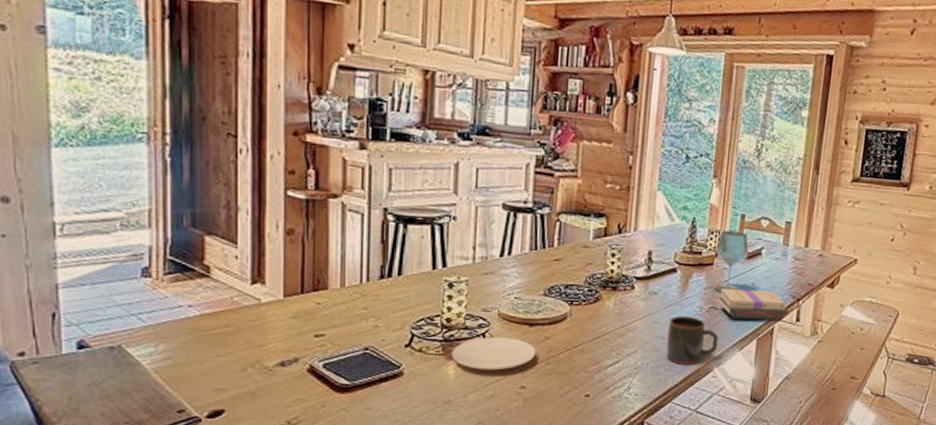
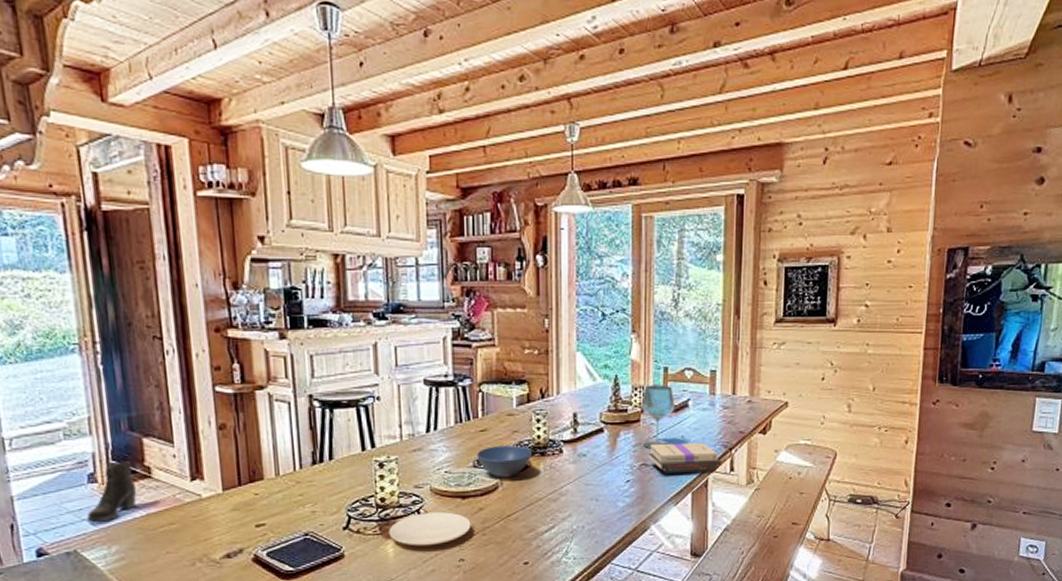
boot: none [135,257,193,318] -> present [86,461,137,522]
bowl: none [548,276,605,310] -> present [476,446,533,478]
mug: present [666,315,718,365] -> none [601,475,653,524]

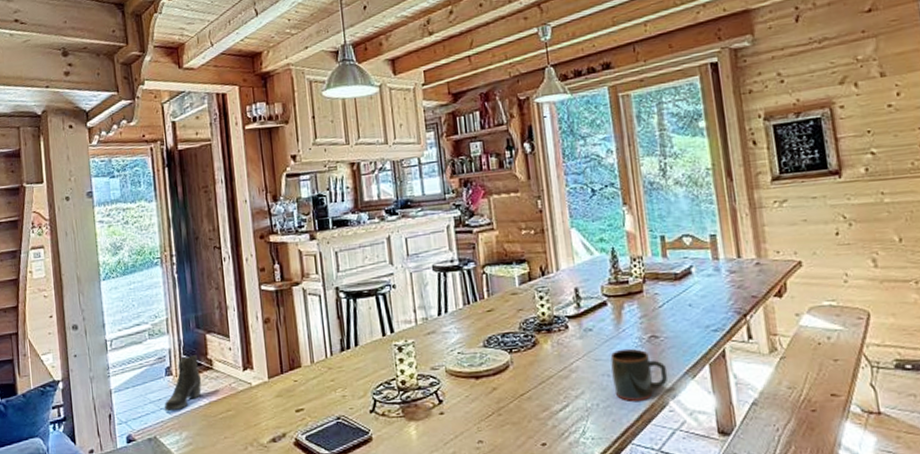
plate: present [388,512,471,547] -> none [410,393,487,428]
bowl: present [476,446,533,478] -> none [485,323,540,357]
mug: none [601,475,653,524] -> present [610,348,669,401]
wine glass: present [641,384,675,448] -> none [641,253,678,319]
books: present [648,442,721,475] -> none [656,310,737,346]

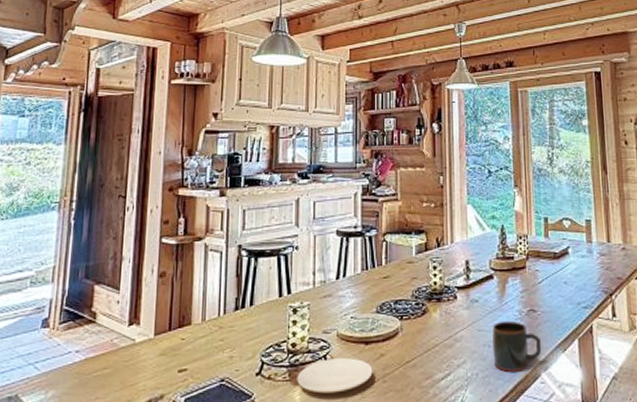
boot: present [164,355,202,411] -> none [32,307,81,366]
plate: none [410,393,487,428] -> present [297,358,373,394]

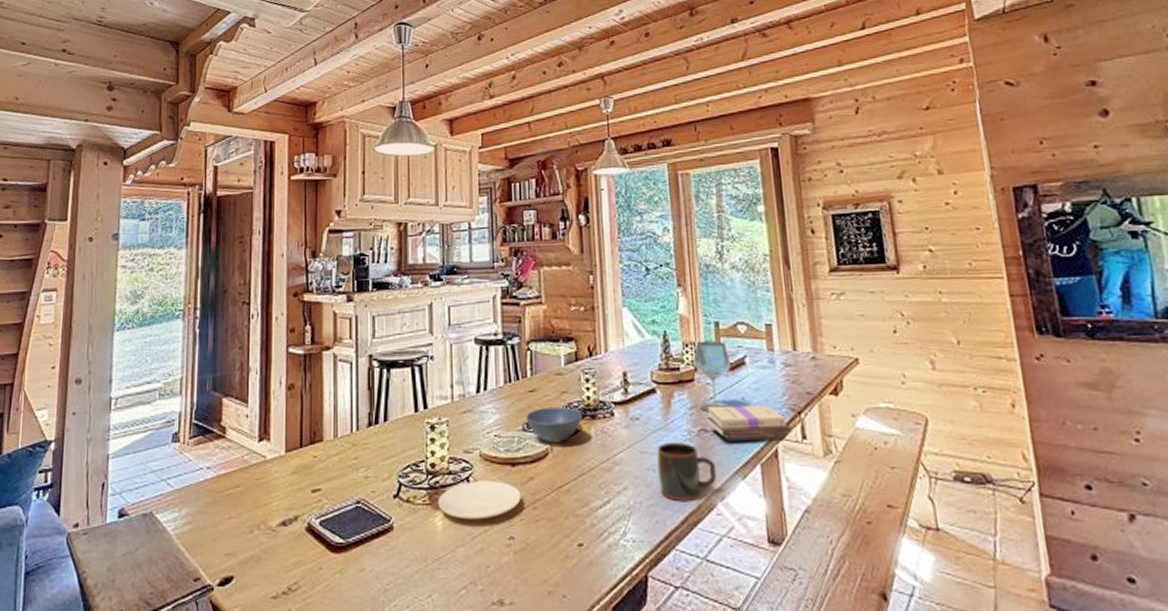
bowl: none [380,292,430,324] -> present [526,407,583,444]
wine glass: none [525,233,556,294] -> present [693,340,731,411]
books: none [534,288,604,320] -> present [706,404,791,442]

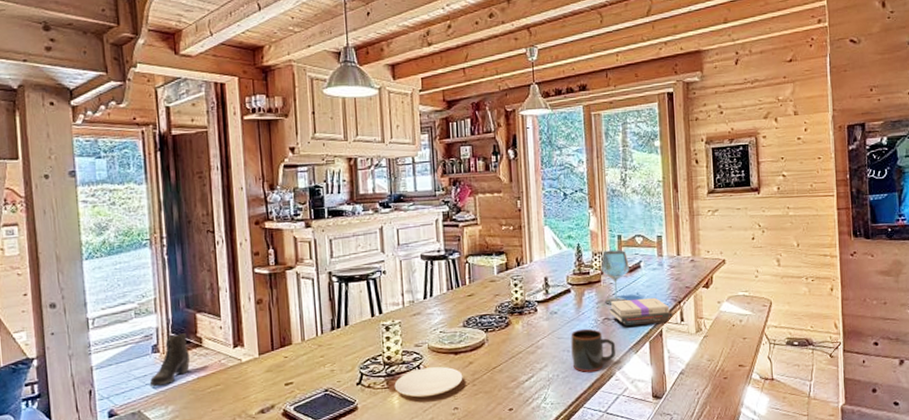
boot: none [165,420,212,482] -> present [149,333,191,386]
bowl: present [526,407,583,444] -> none [465,307,513,336]

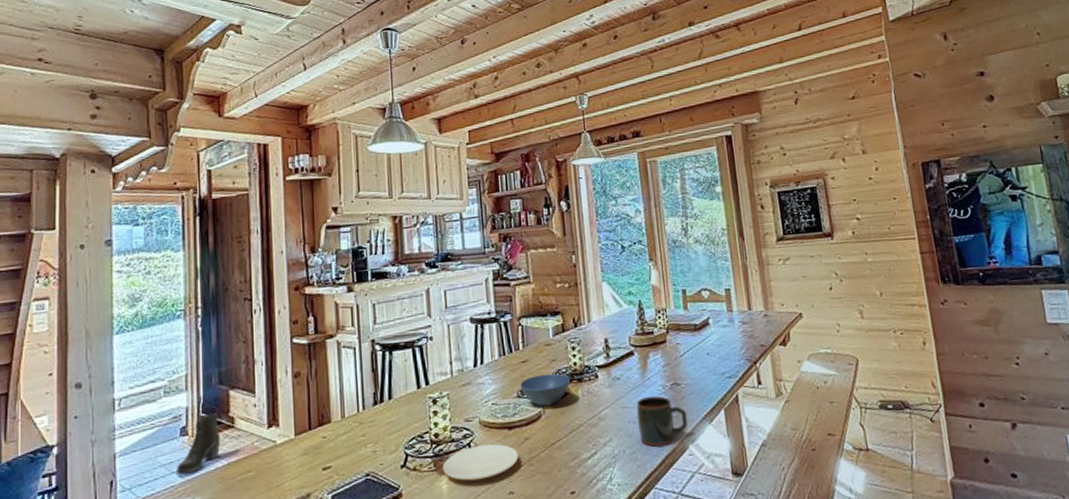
bowl: none [465,307,513,336] -> present [520,373,571,407]
wine glass: present [600,250,629,304] -> none [665,305,697,367]
books: present [609,297,673,327] -> none [677,358,749,393]

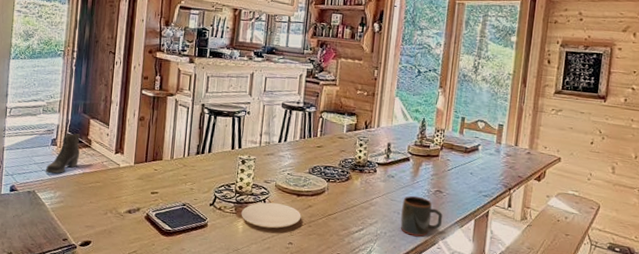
bowl: present [520,373,571,407] -> none [312,159,354,186]

